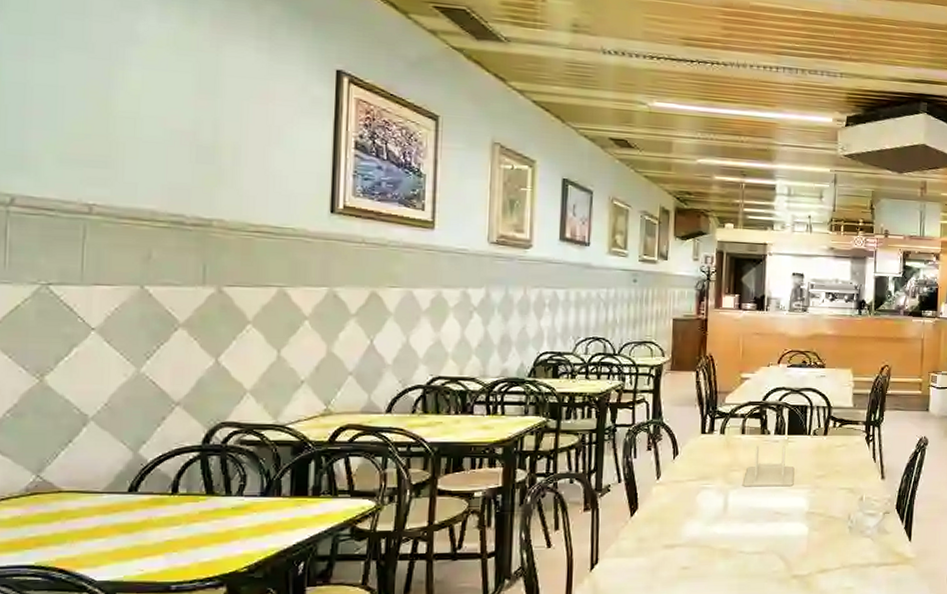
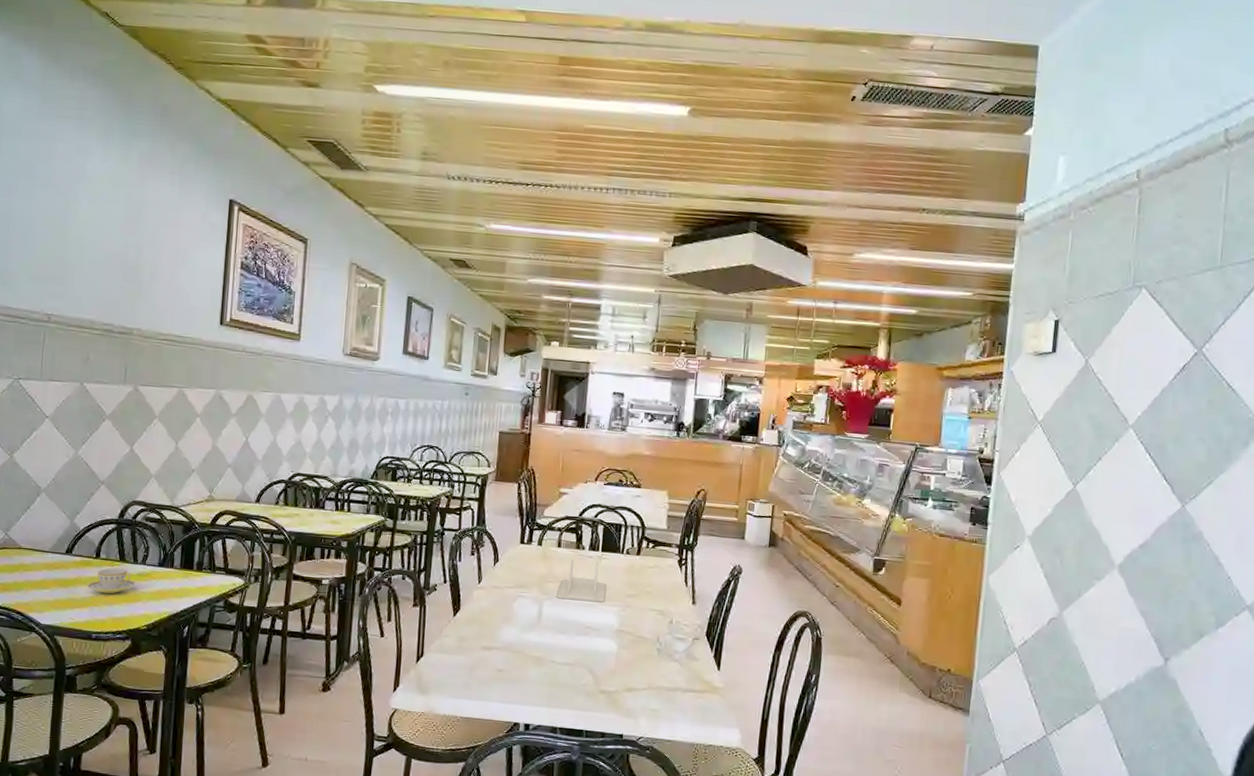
teacup: none [160,504,229,536] -> present [87,568,135,594]

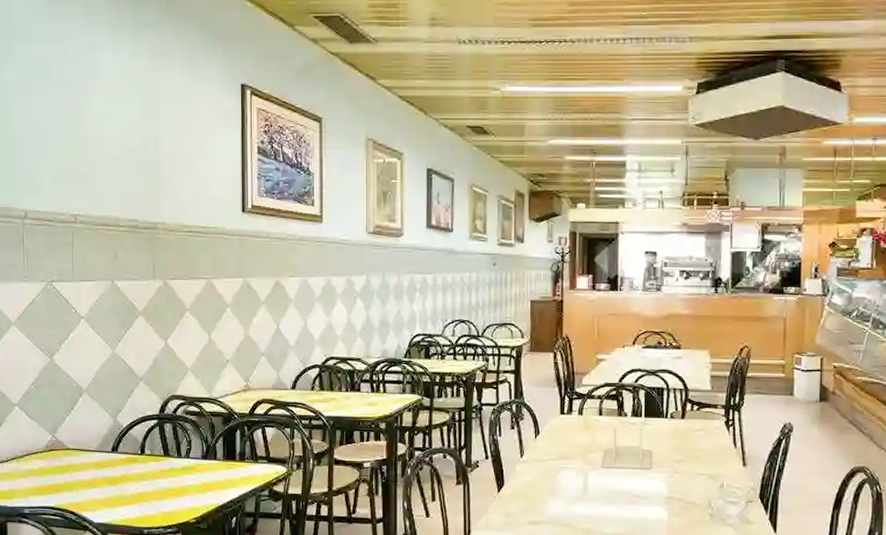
teacup: present [87,568,135,594] -> none [134,463,181,490]

